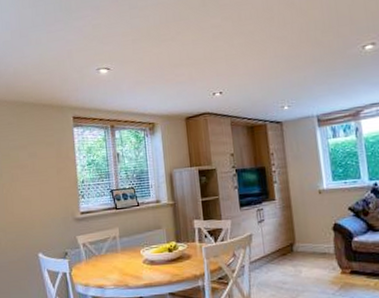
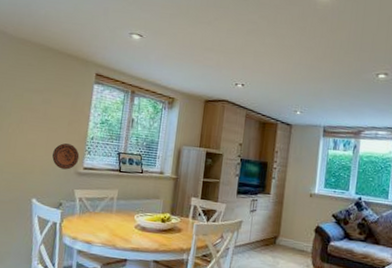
decorative plate: none [48,192,75,219] -> present [52,143,80,170]

